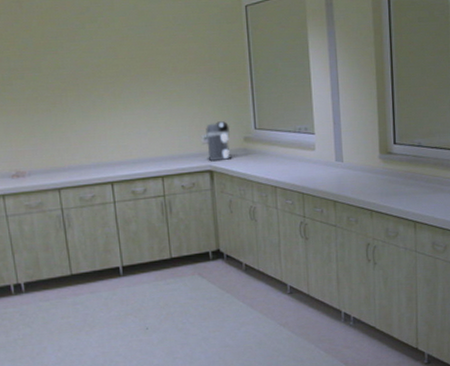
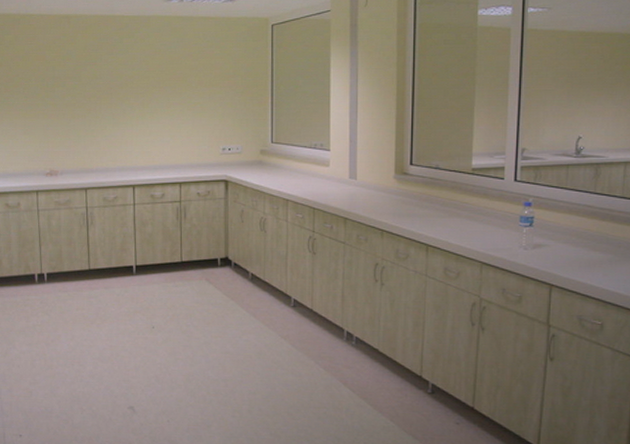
coffee maker: present [206,121,233,162] -> none [224,134,248,172]

